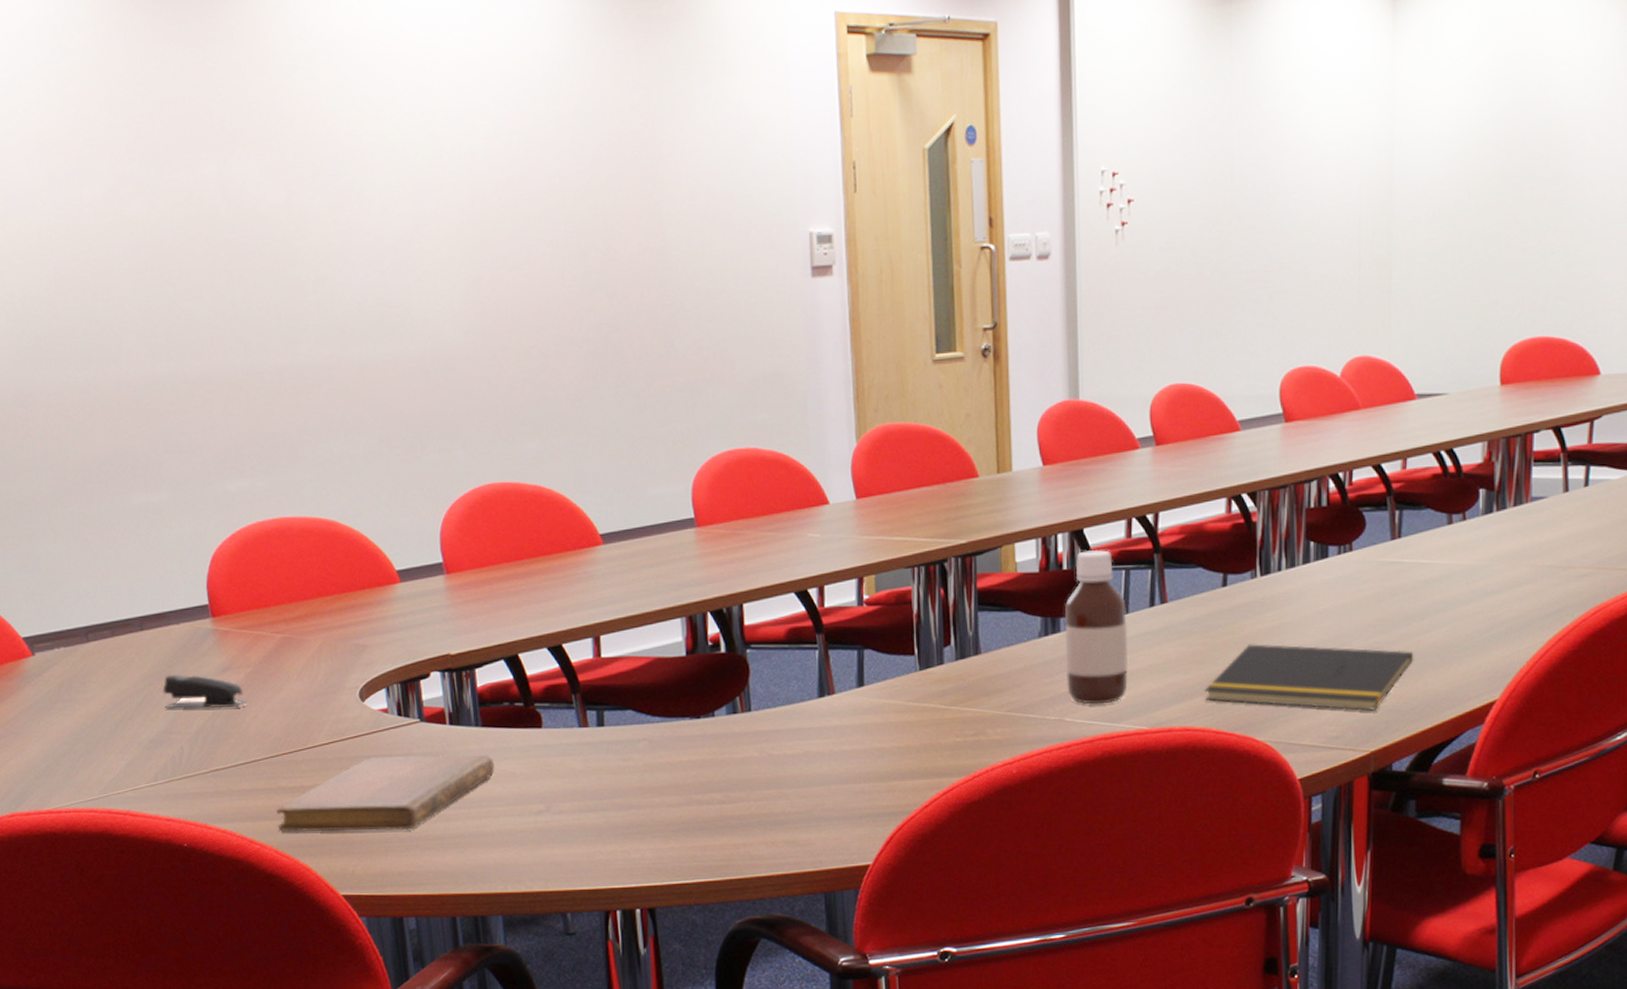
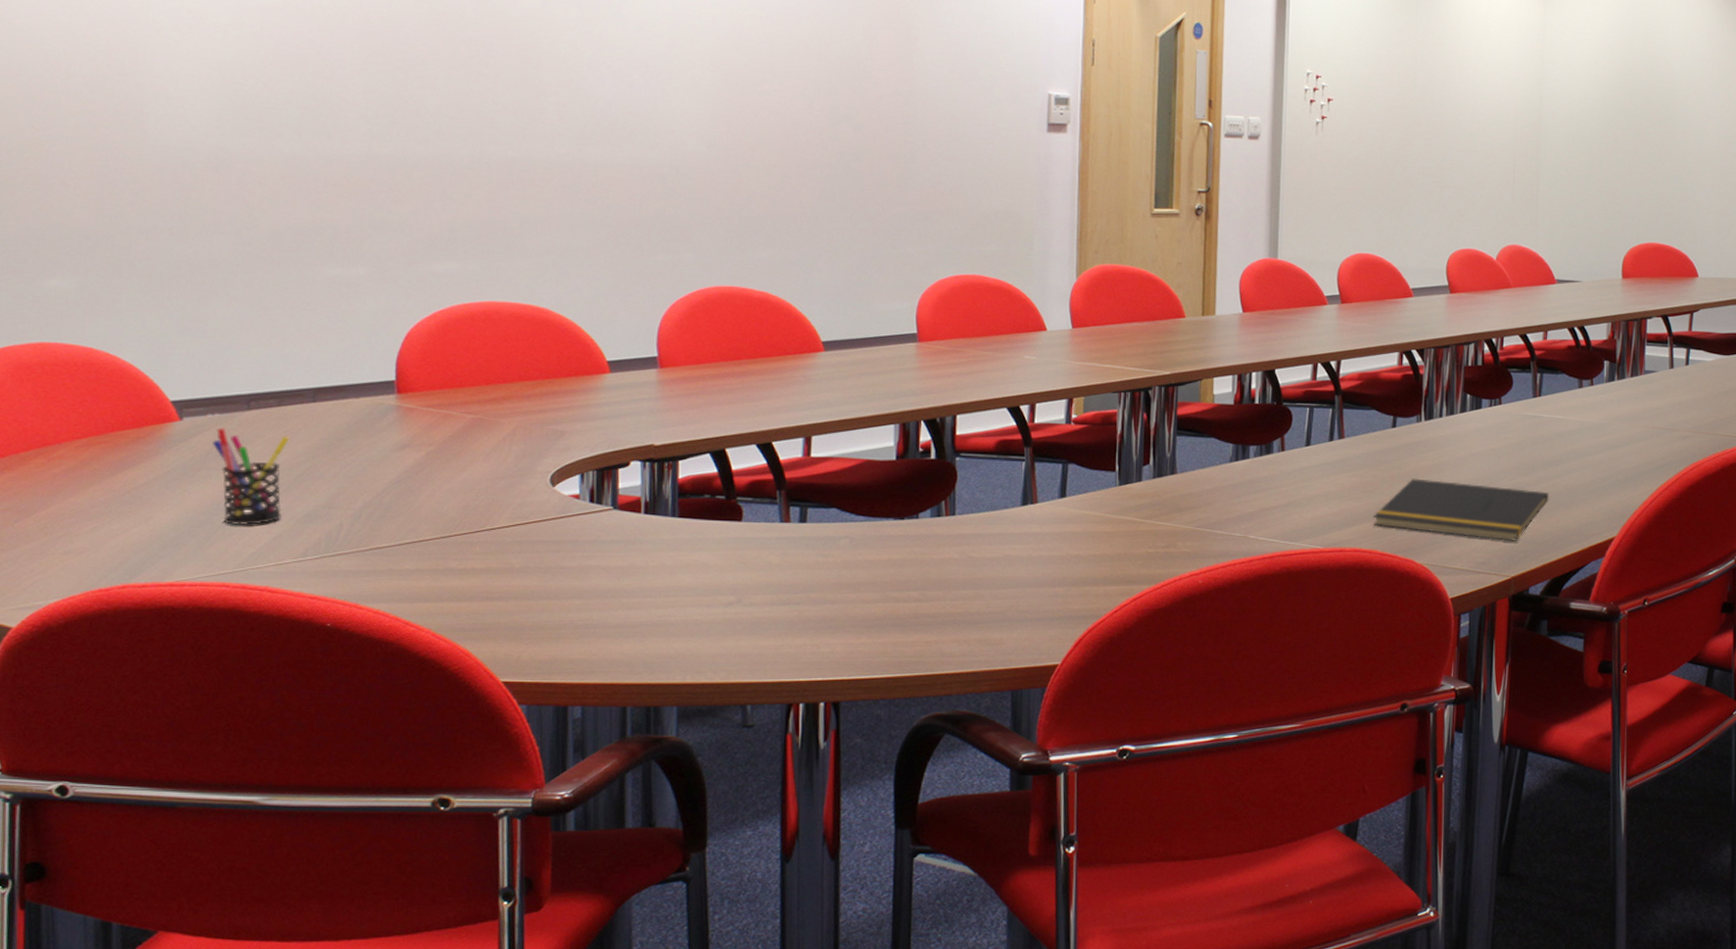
pen holder: none [63,660,131,753] -> present [213,427,290,525]
stapler: present [162,674,247,709] -> none [328,448,424,486]
notebook: present [277,754,495,833] -> none [440,541,688,617]
bottle: present [1064,550,1129,705] -> none [1252,389,1309,525]

